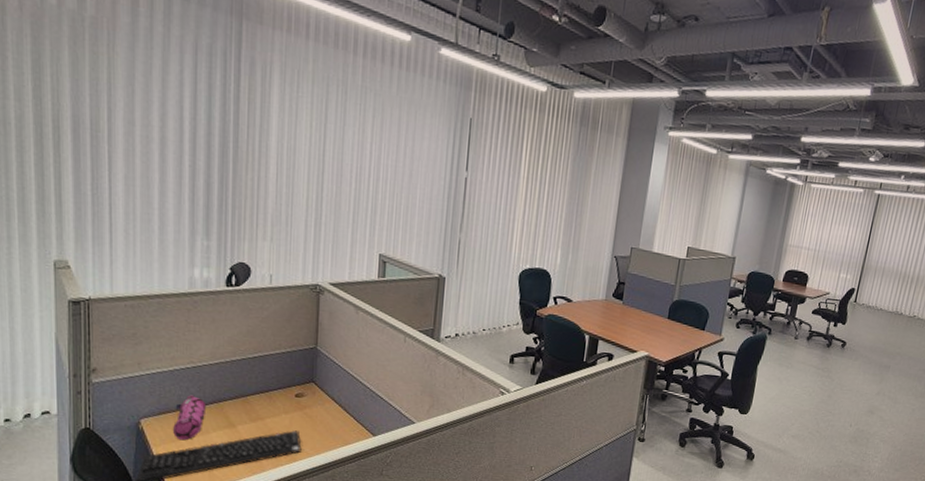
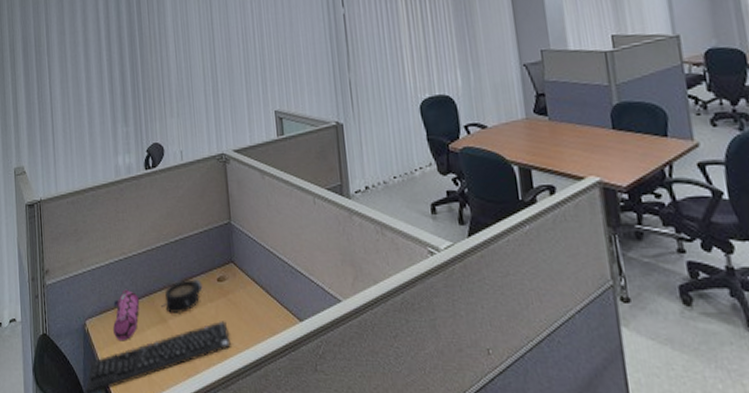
alarm clock: none [231,392,279,421] -> present [161,279,203,313]

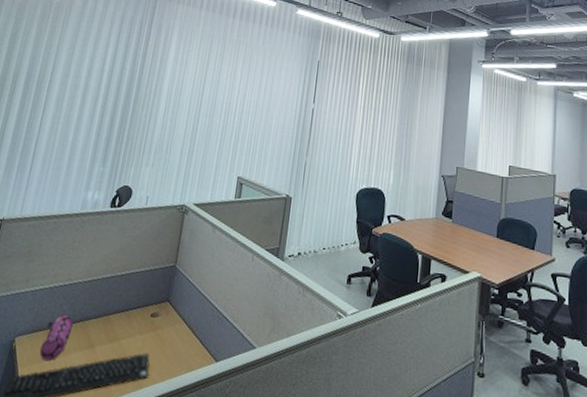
alarm clock: present [161,279,203,313] -> none [92,311,137,341]

